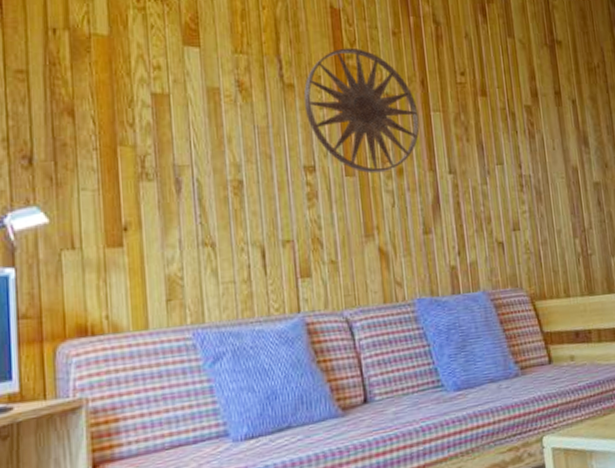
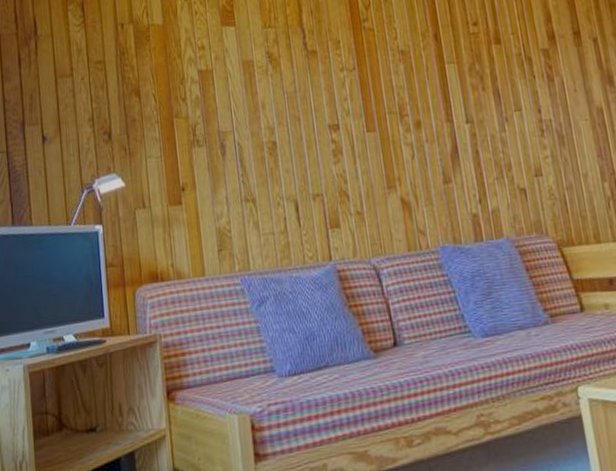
wall art: present [303,47,420,174] -> none [325,10,435,128]

